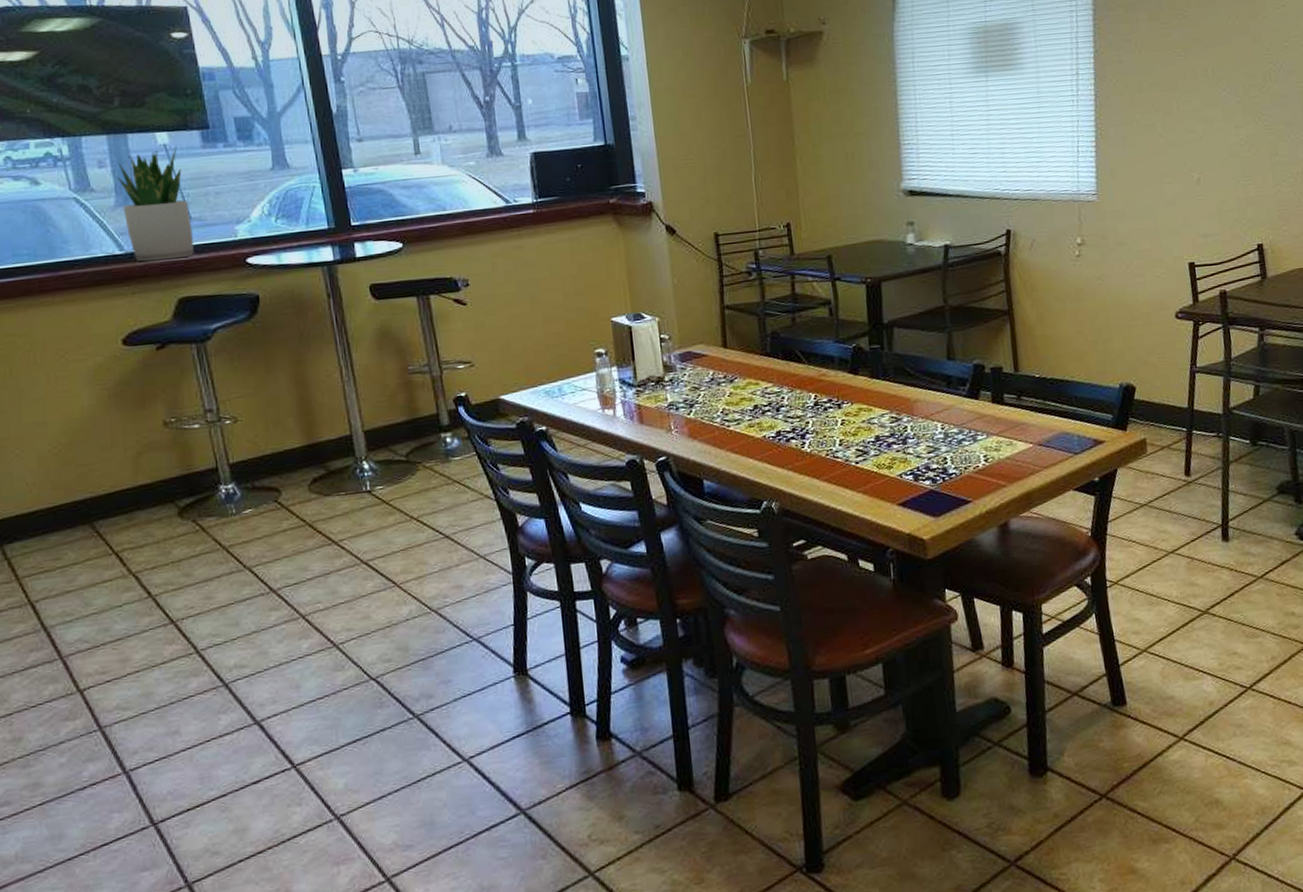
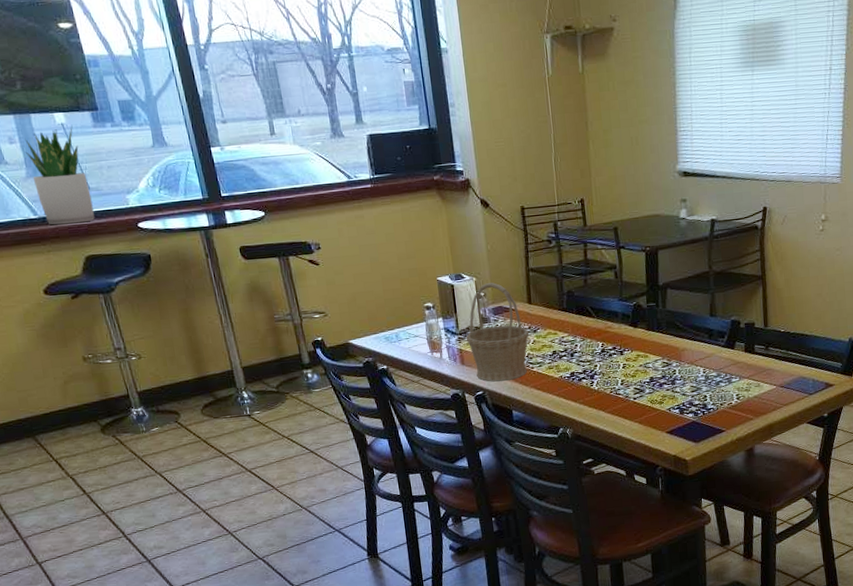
basket: none [645,322,725,445] -> present [466,282,530,382]

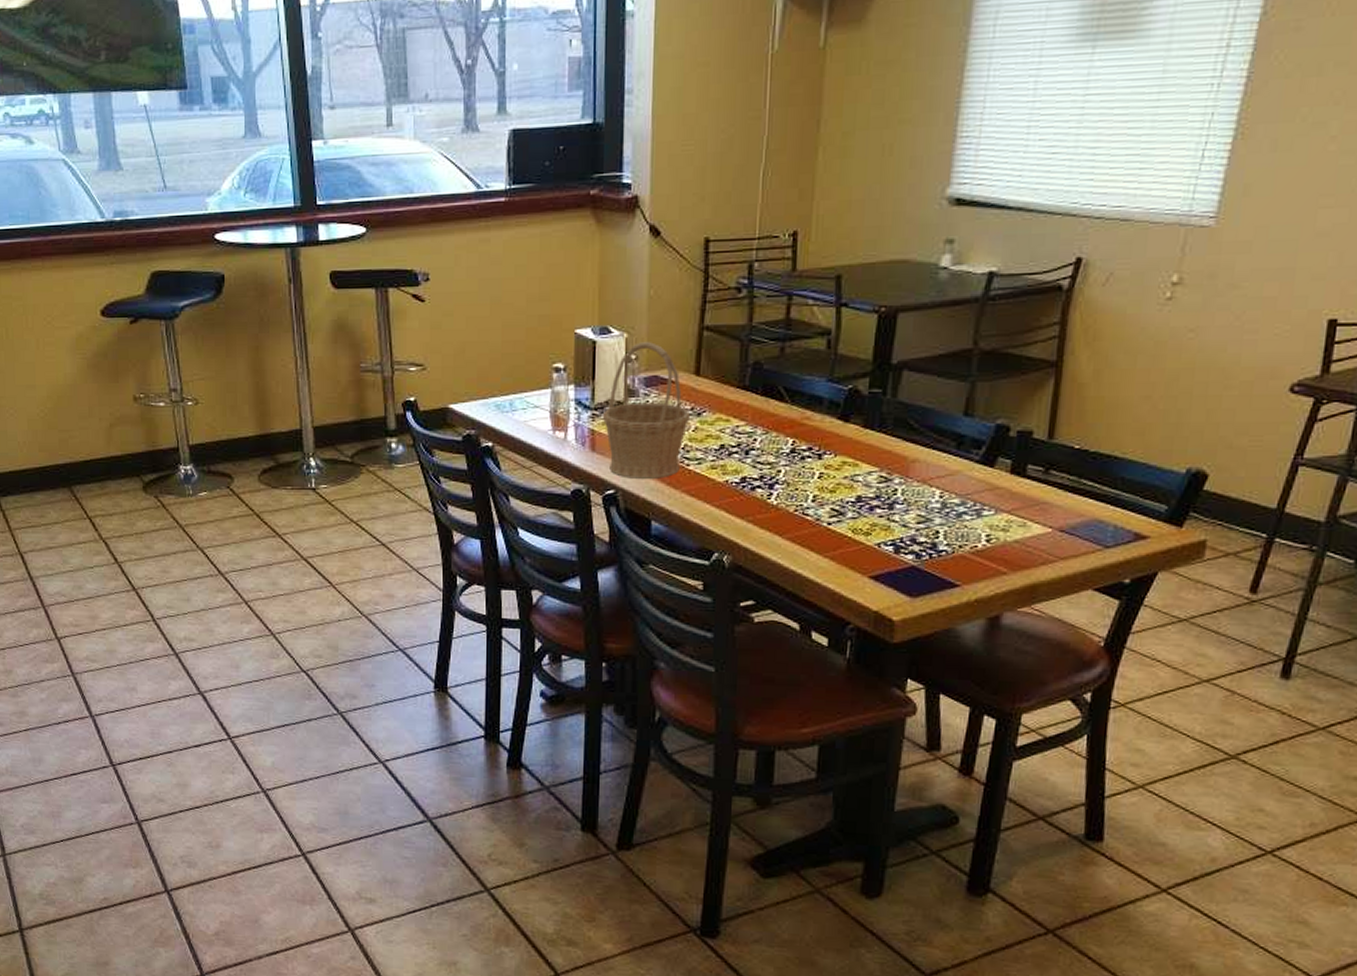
planter: present [25,125,95,225] -> none [101,107,167,232]

